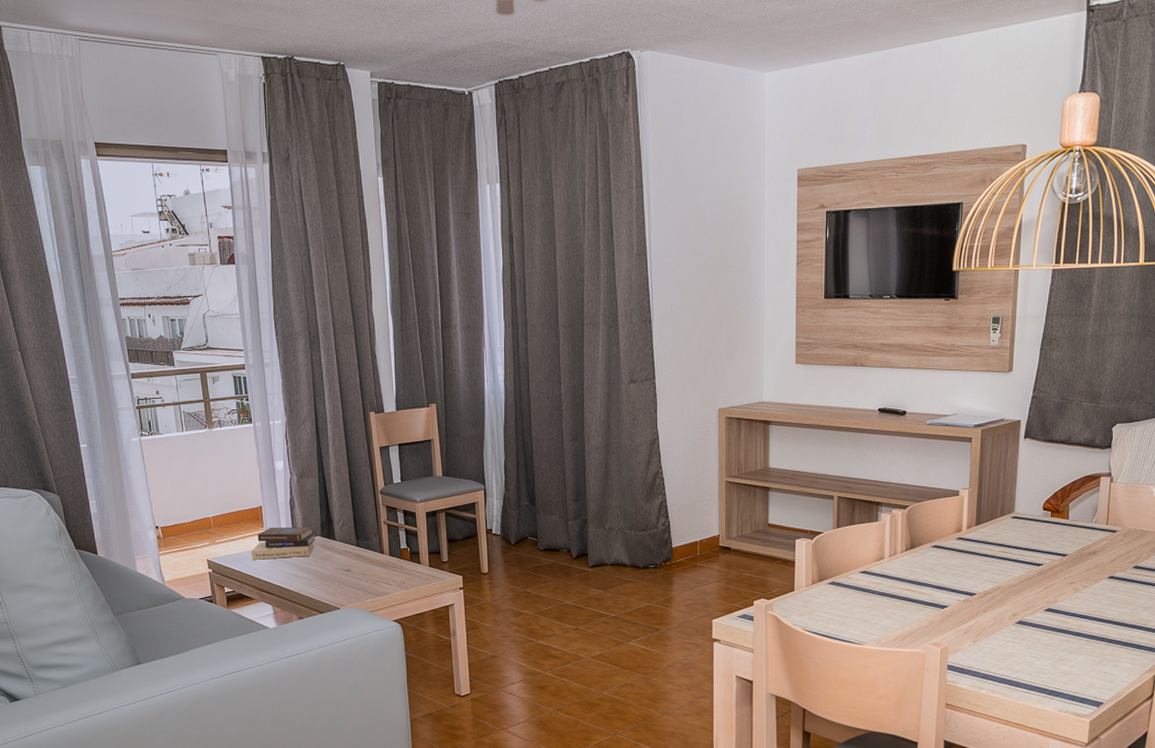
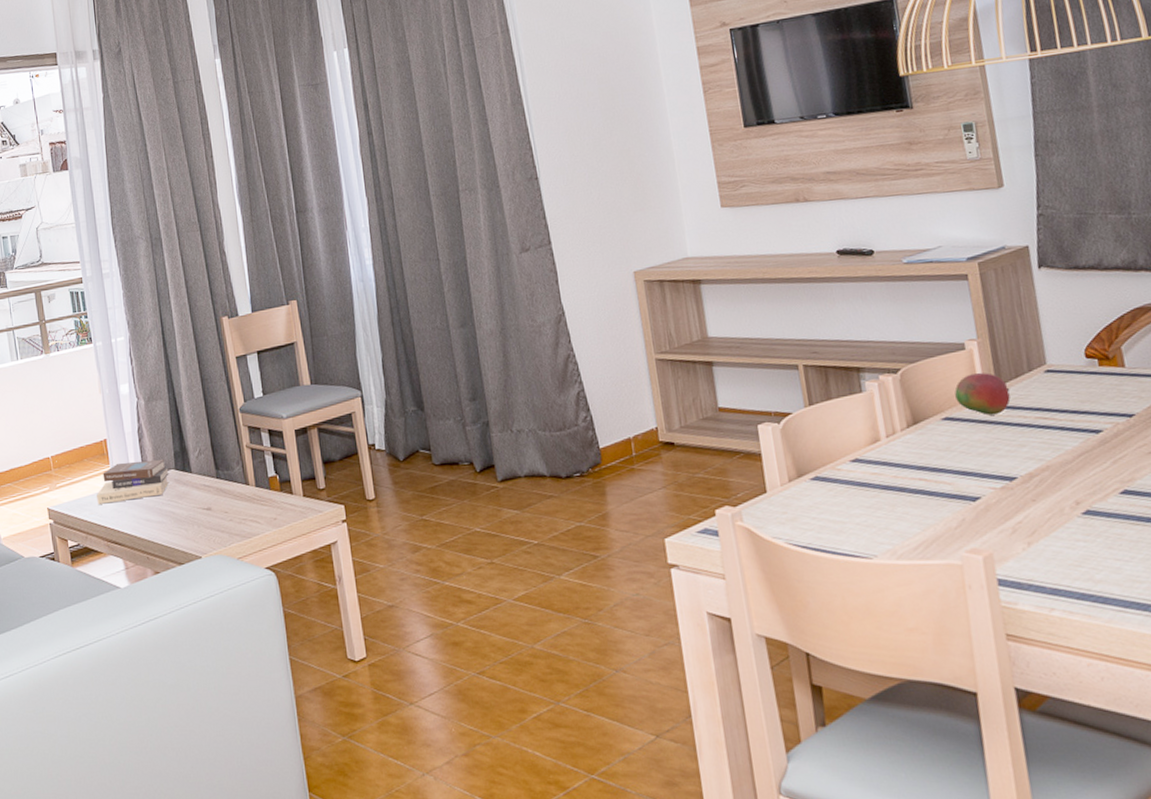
fruit: none [945,515,985,547] -> present [955,373,1011,416]

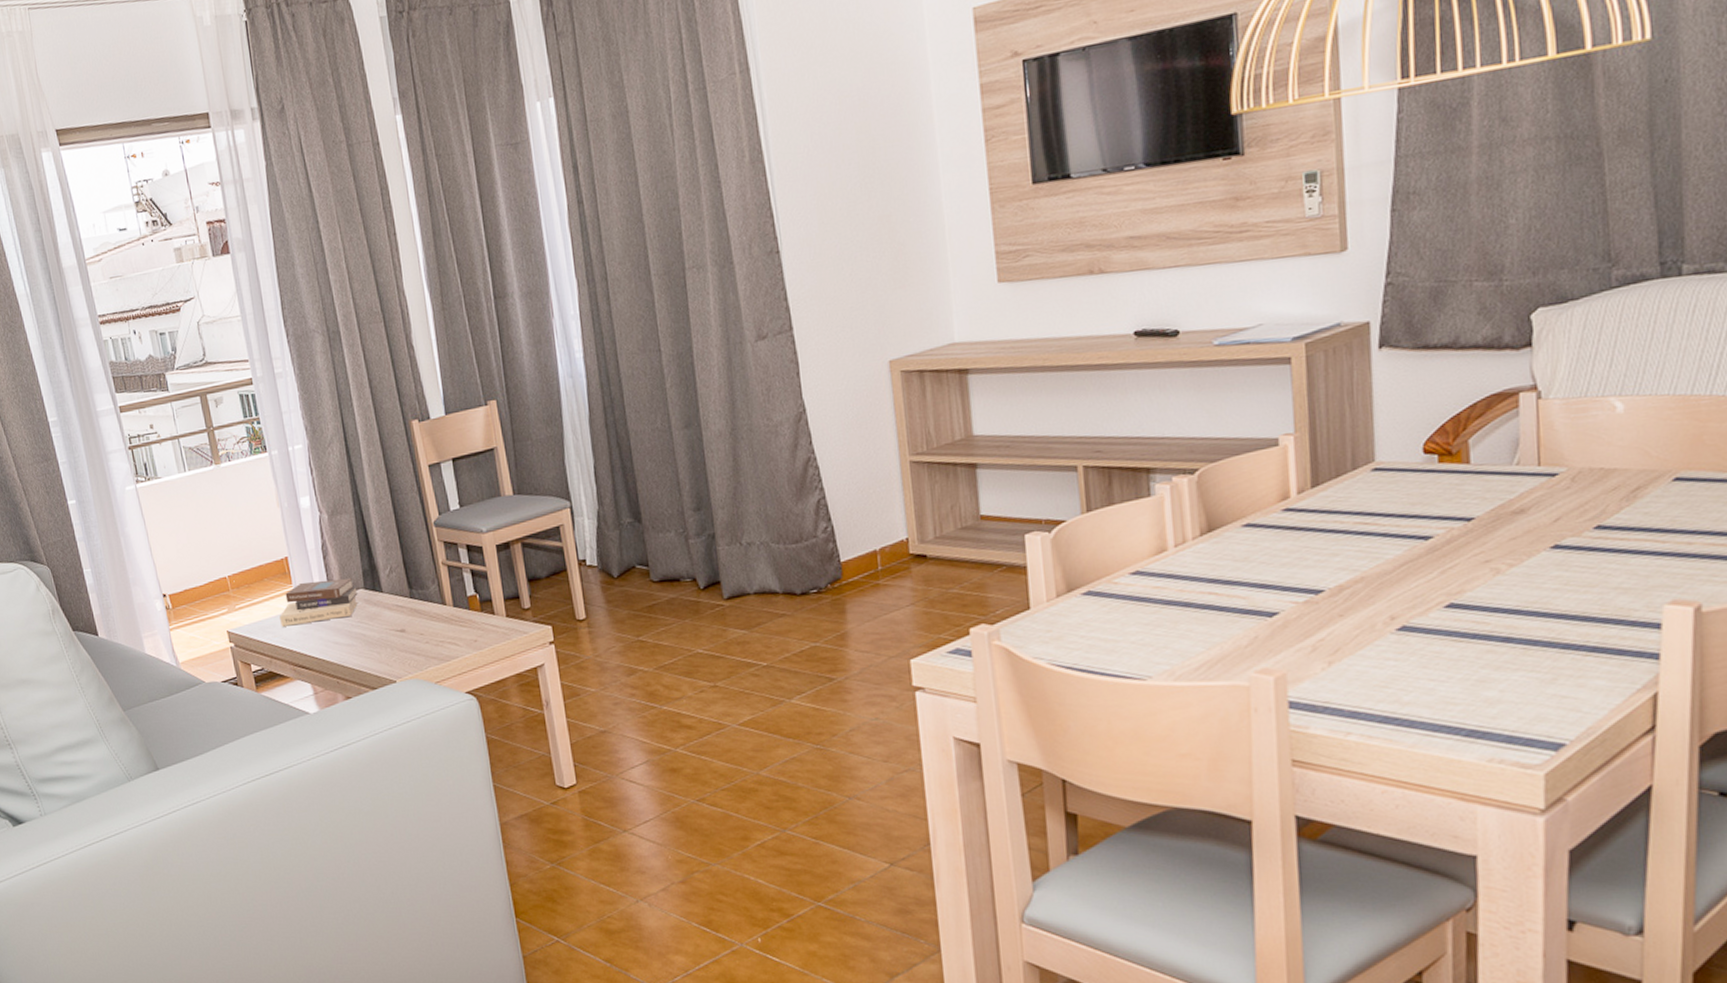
fruit: present [955,373,1011,416] -> none [1261,472,1328,521]

